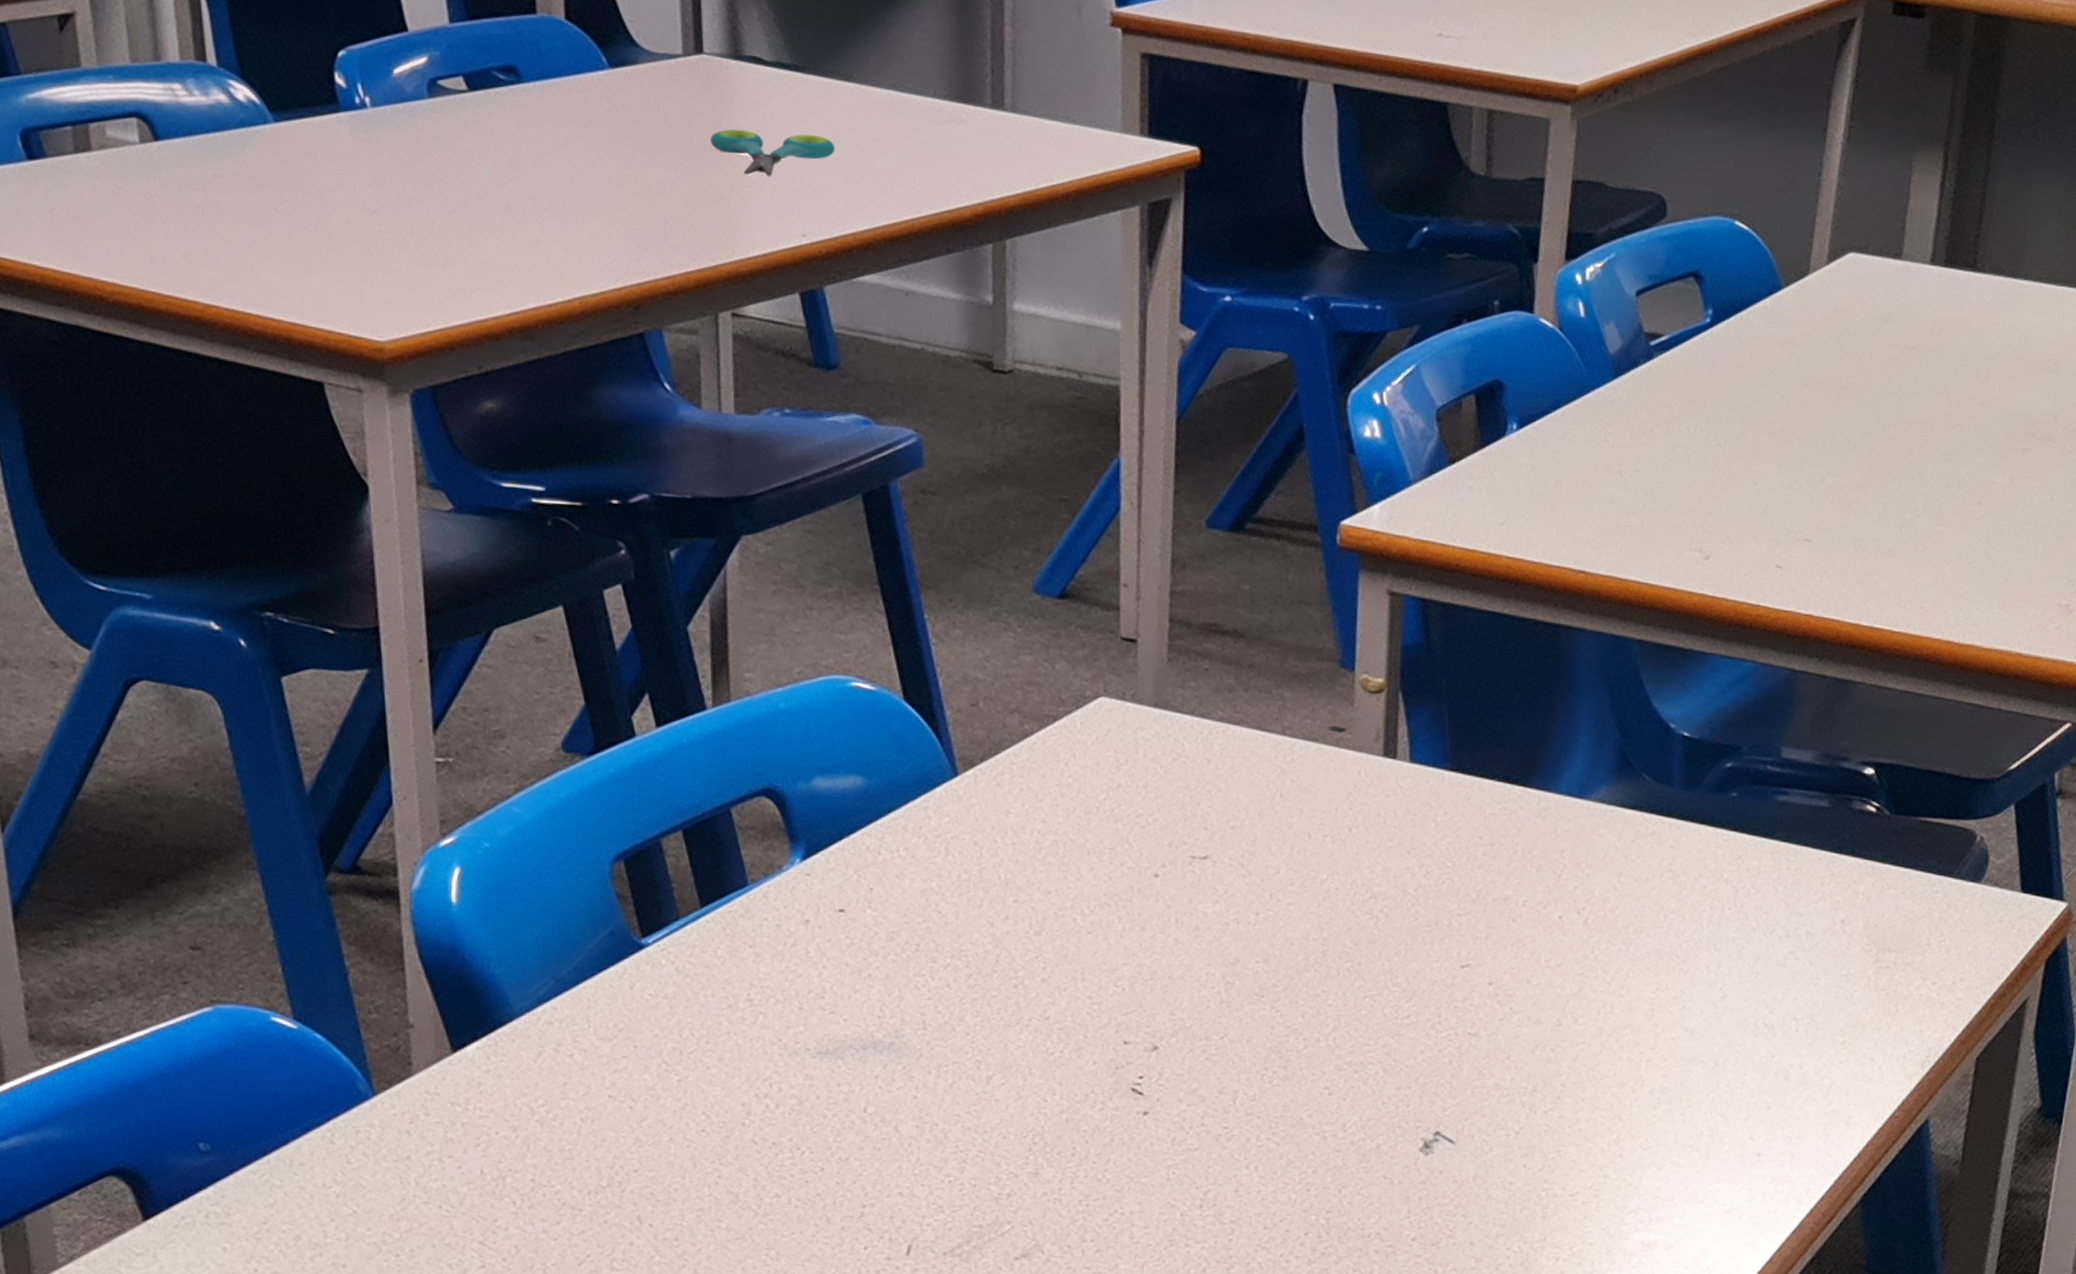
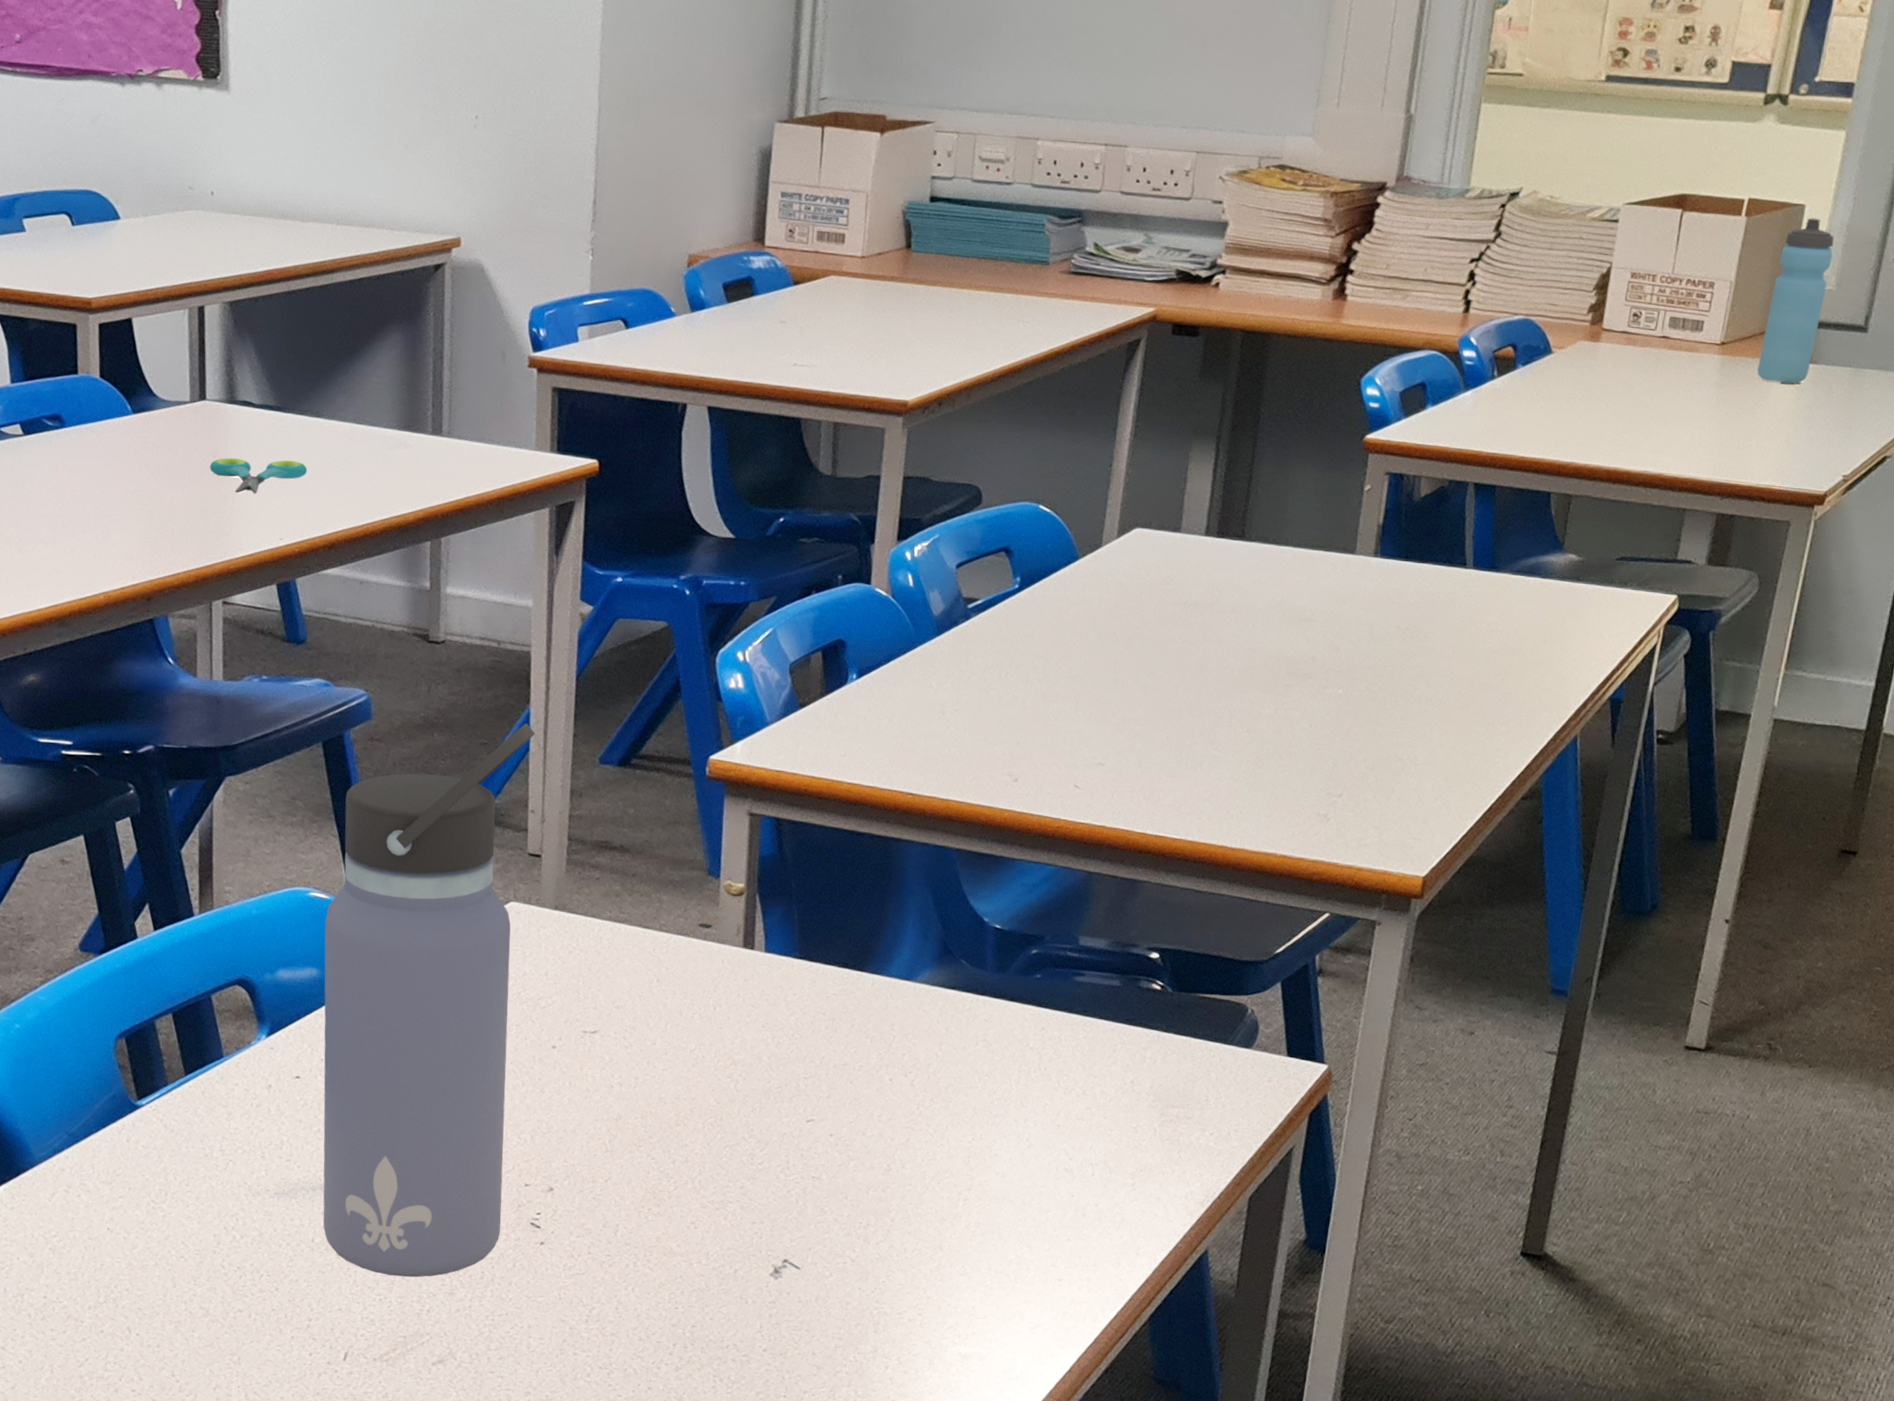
water bottle: none [871,476,1127,1155] -> present [323,723,536,1278]

